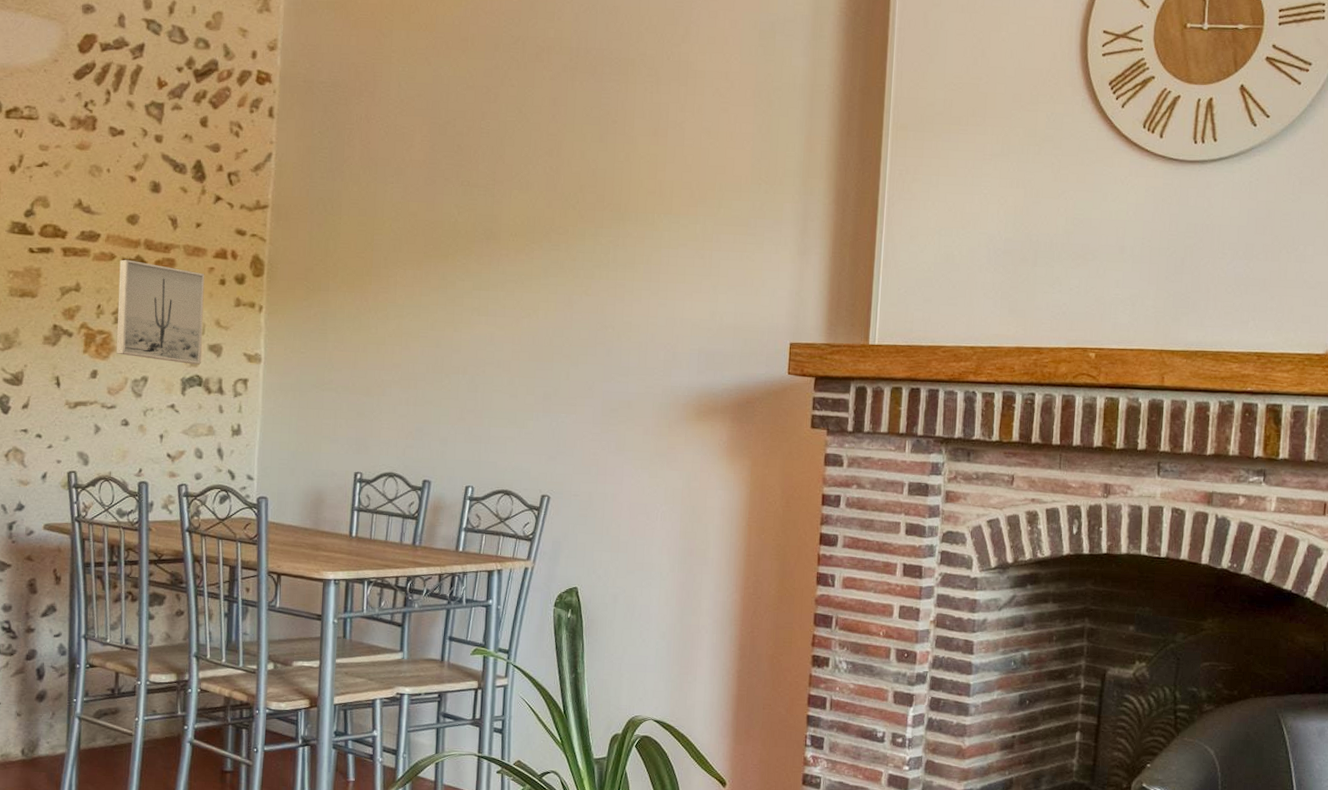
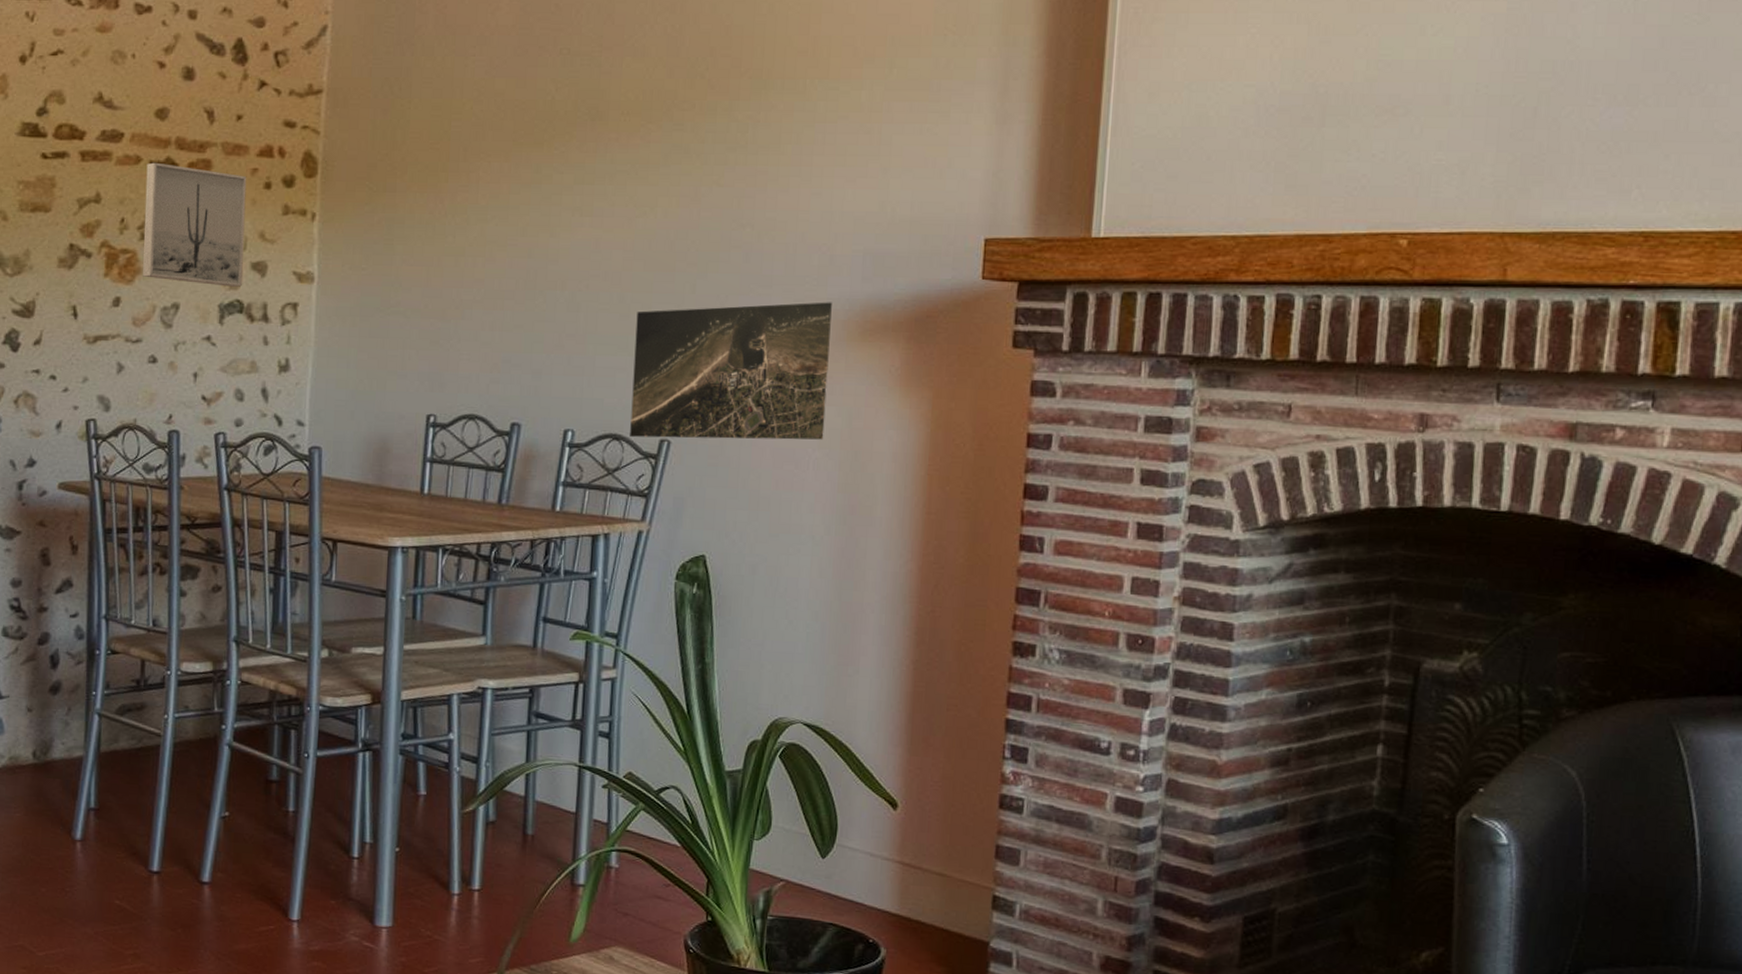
terrain map: none [518,389,675,497] -> present [630,302,832,440]

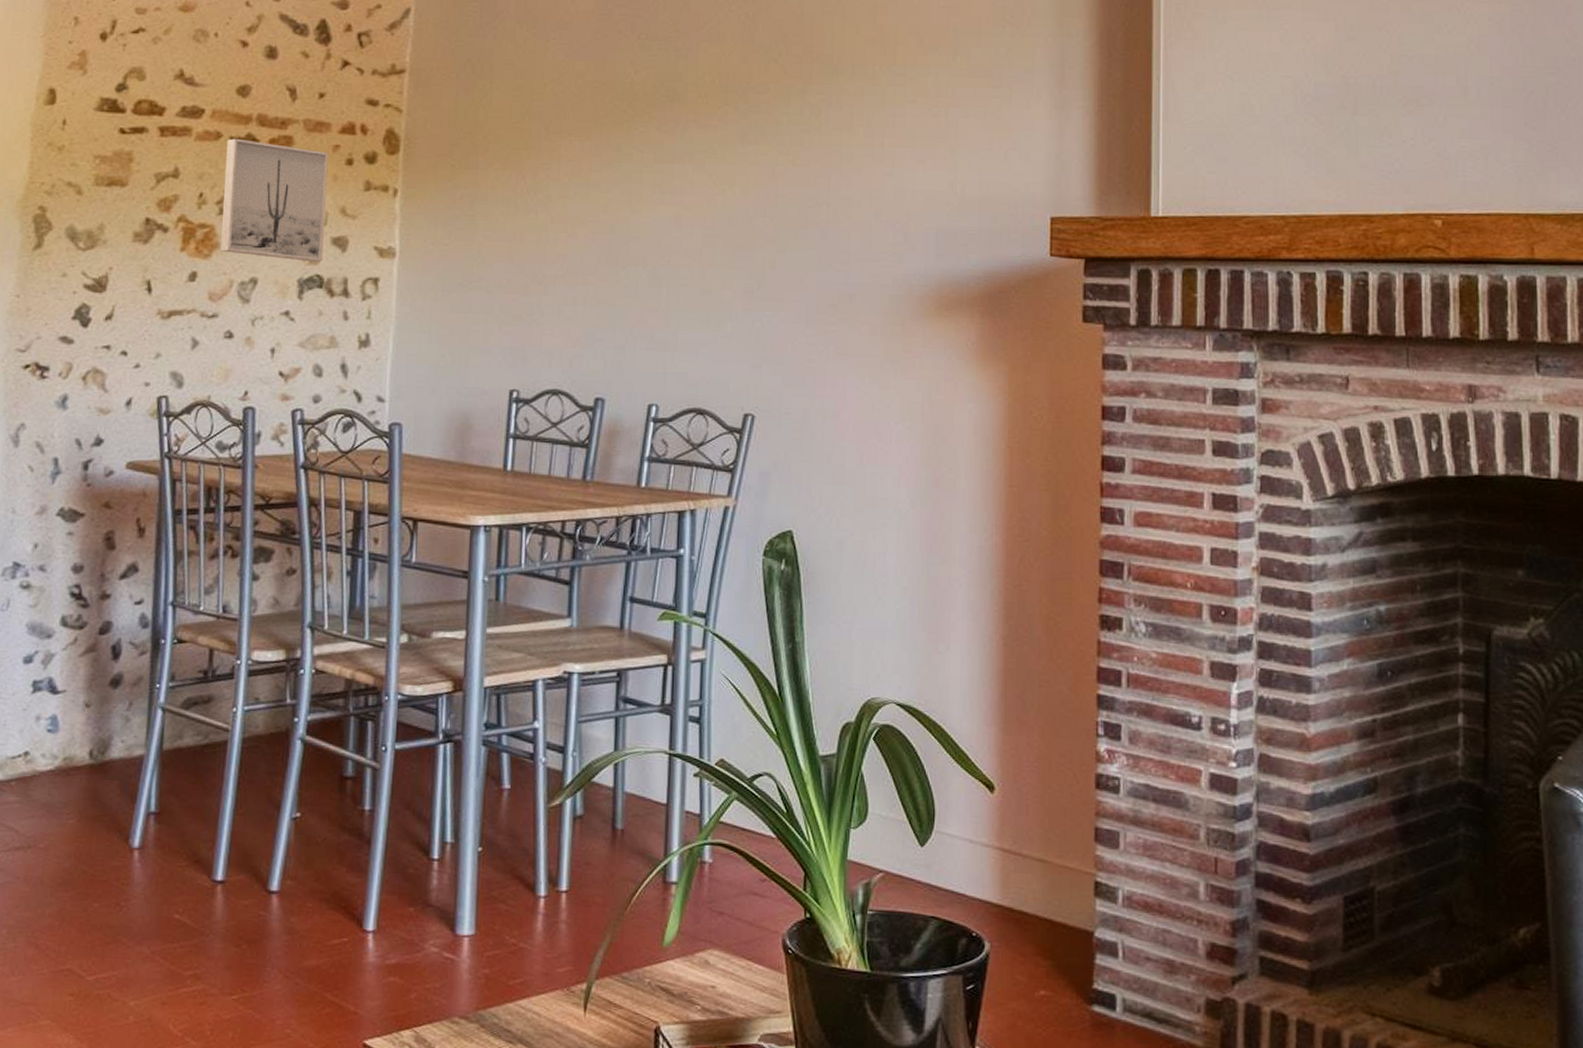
terrain map: present [630,302,832,440] -> none [714,277,908,414]

